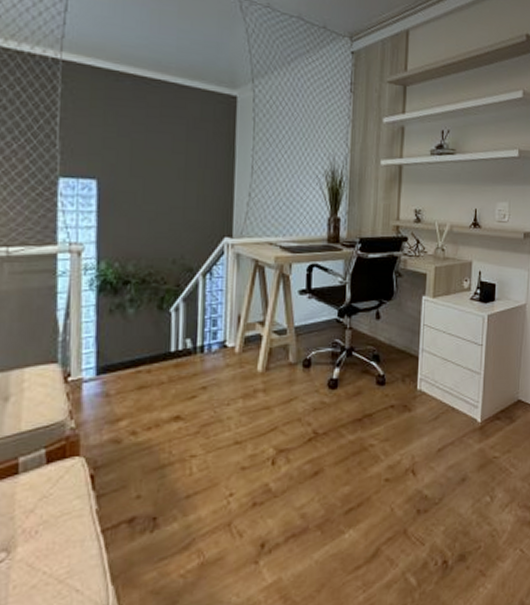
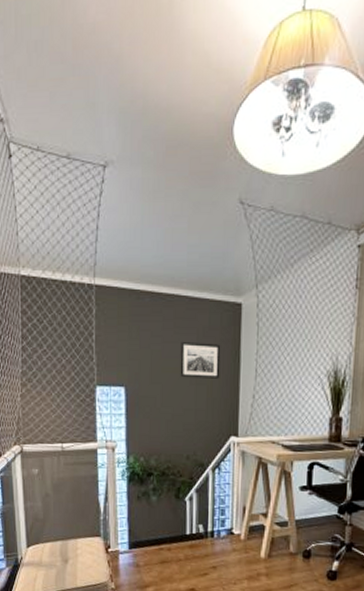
wall art: none [166,131,214,174] -> present [180,341,221,379]

